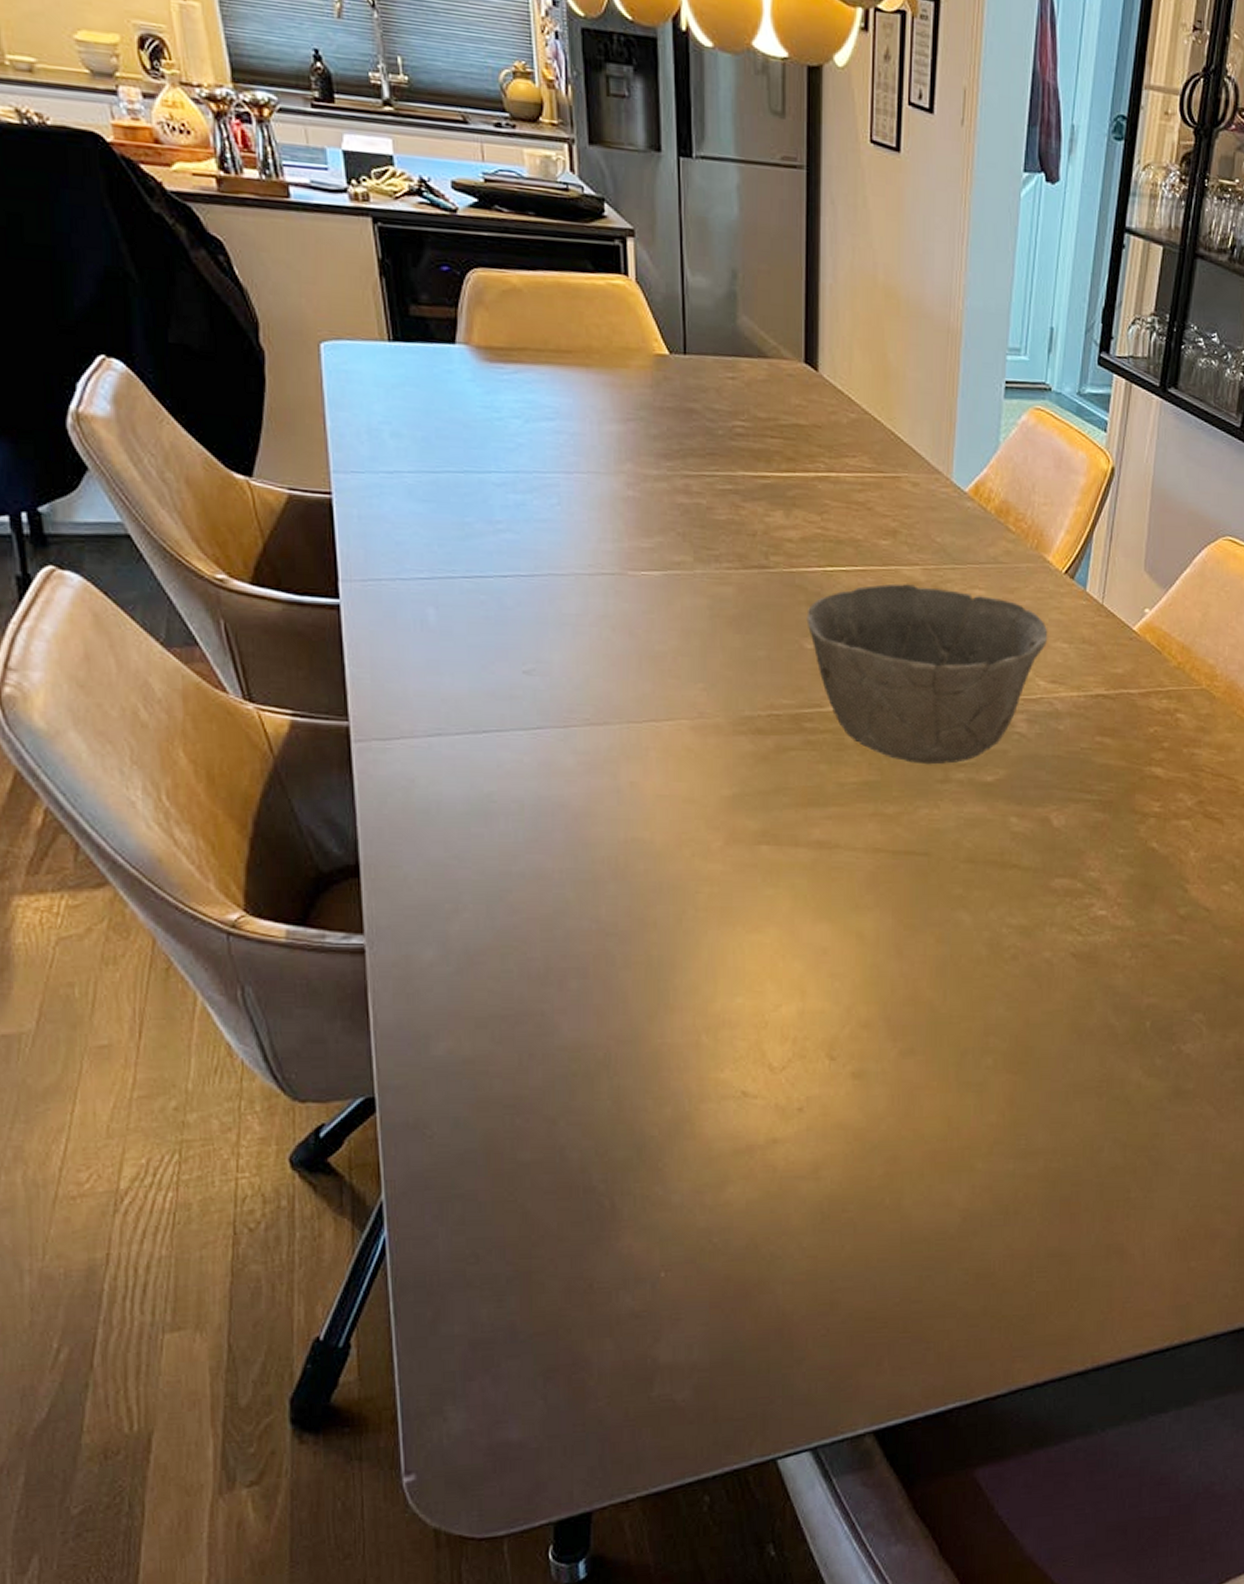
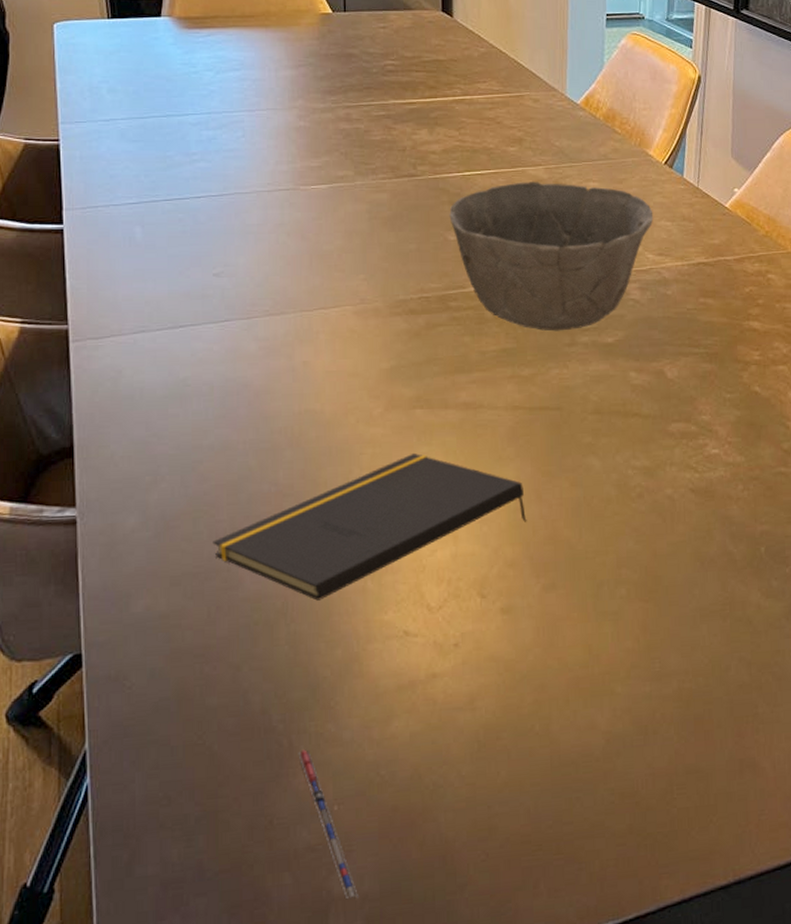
notepad: none [524,896,885,1053] -> present [213,453,527,601]
pen: none [621,1212,686,1368] -> present [298,749,358,899]

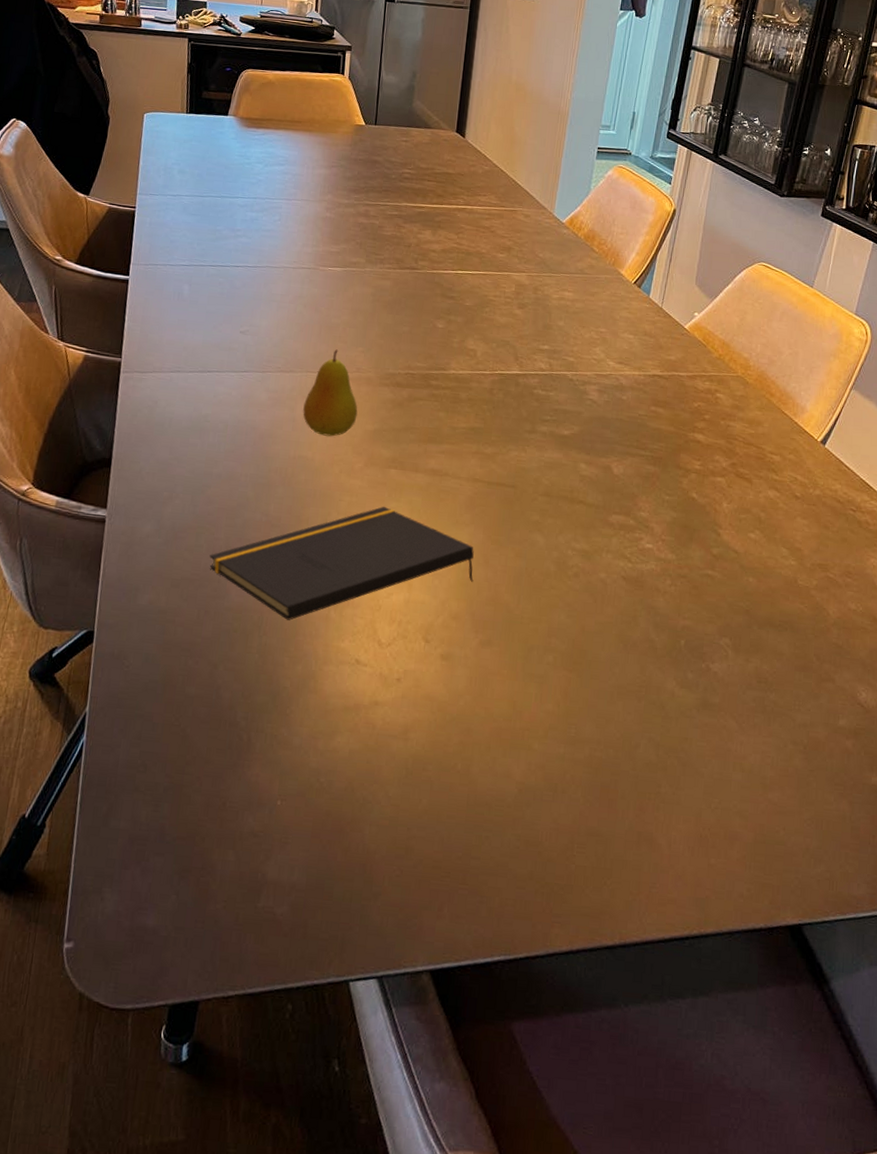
pen: present [298,749,358,899] -> none [254,746,288,886]
fruit: none [303,280,369,383] -> present [303,349,358,437]
bowl: present [449,182,654,332] -> none [440,284,619,419]

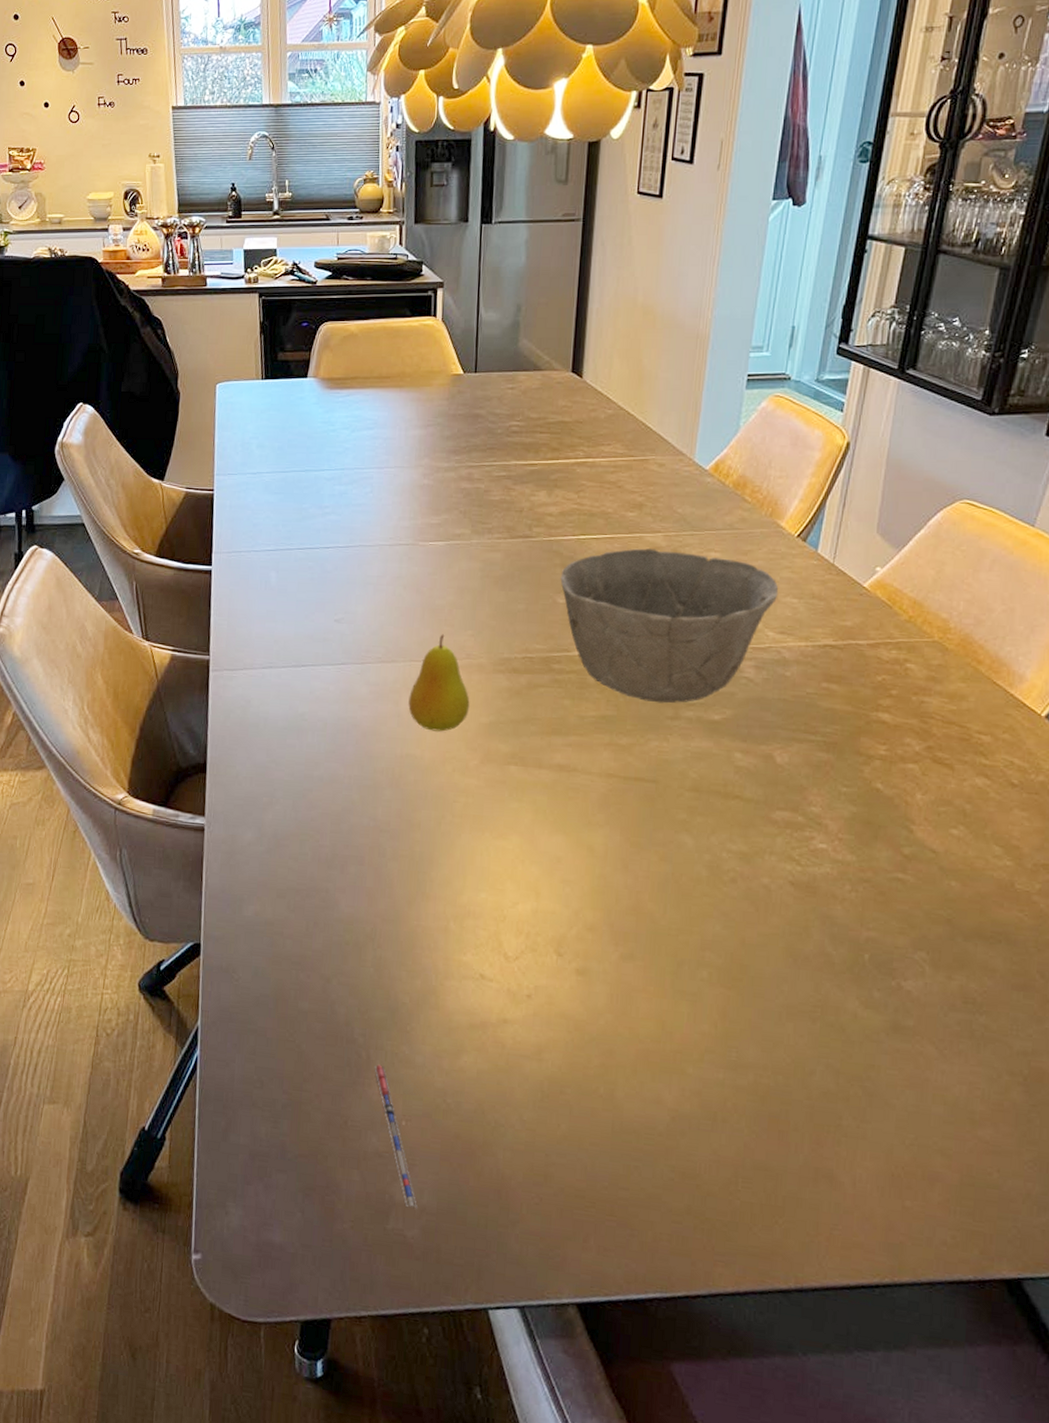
notepad: present [209,507,474,620] -> none [315,808,611,932]
pen: none [254,746,288,886] -> present [374,1064,417,1209]
bowl: none [440,284,619,419] -> present [560,548,779,704]

